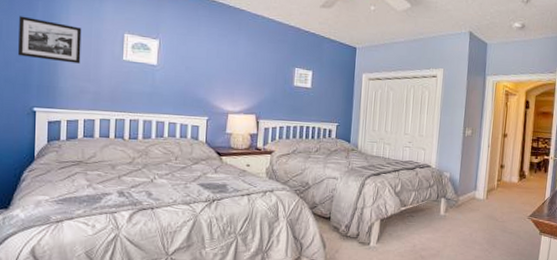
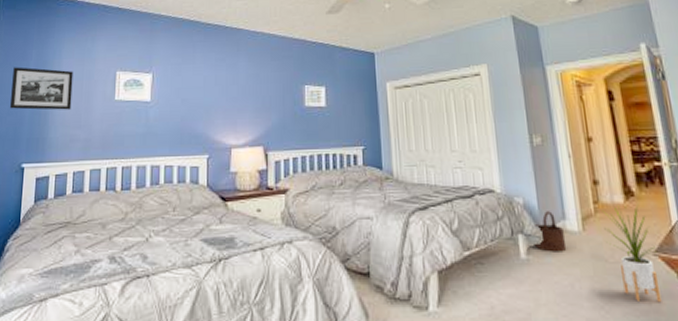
wooden bucket: none [452,184,474,212] -> present [535,211,567,252]
house plant: none [500,183,531,249] -> present [602,203,662,303]

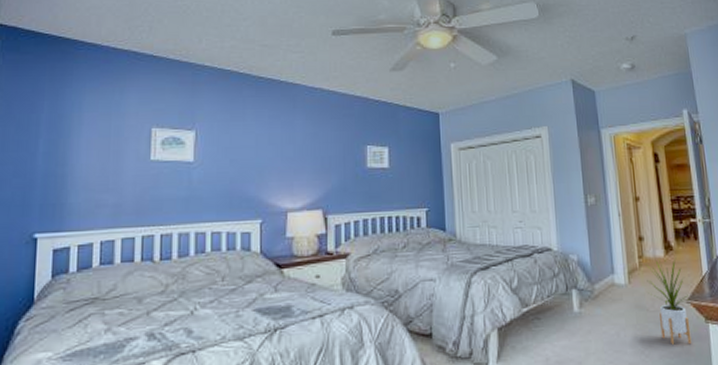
picture frame: present [10,67,74,110] -> none [16,120,98,172]
wooden bucket: present [535,211,567,252] -> none [587,267,615,305]

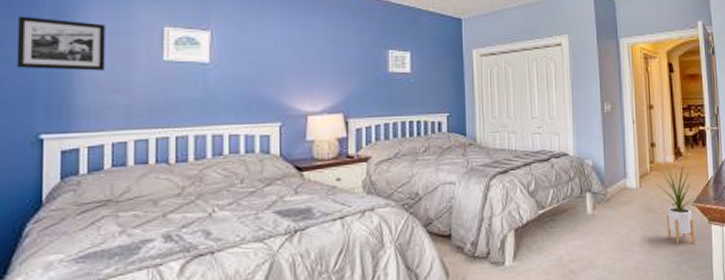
picture frame: none [16,120,98,172] -> present [18,16,106,71]

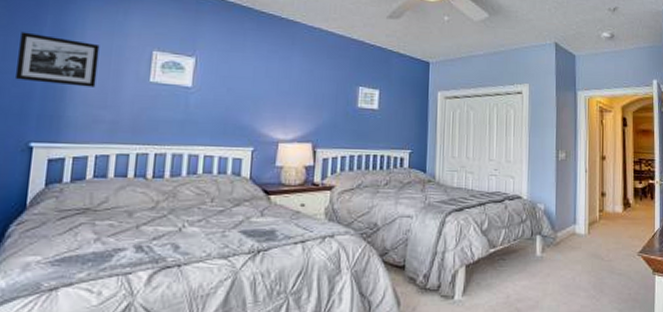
house plant: present [656,162,695,244] -> none [604,213,640,293]

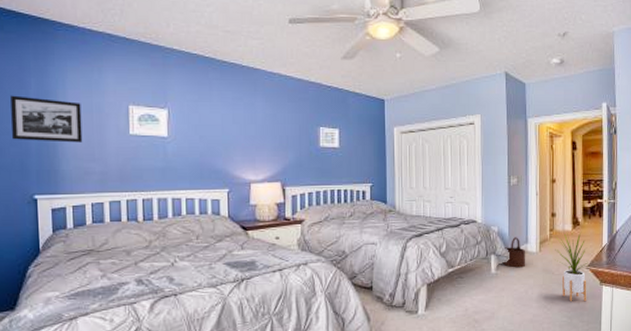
wooden bucket: none [549,217,574,251] -> present [503,237,526,268]
house plant: none [604,213,640,293] -> present [555,230,589,302]

